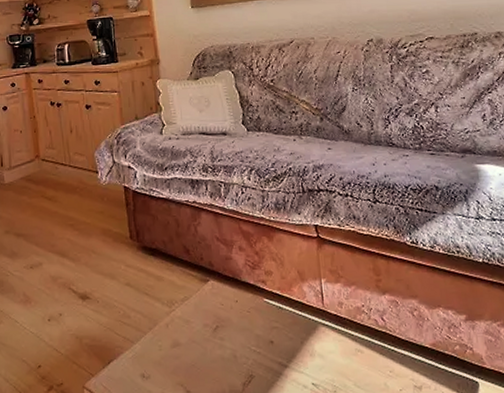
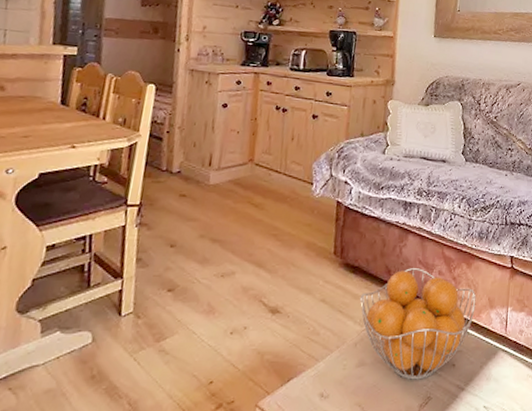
fruit basket: none [164,245,285,359] -> present [360,268,476,380]

